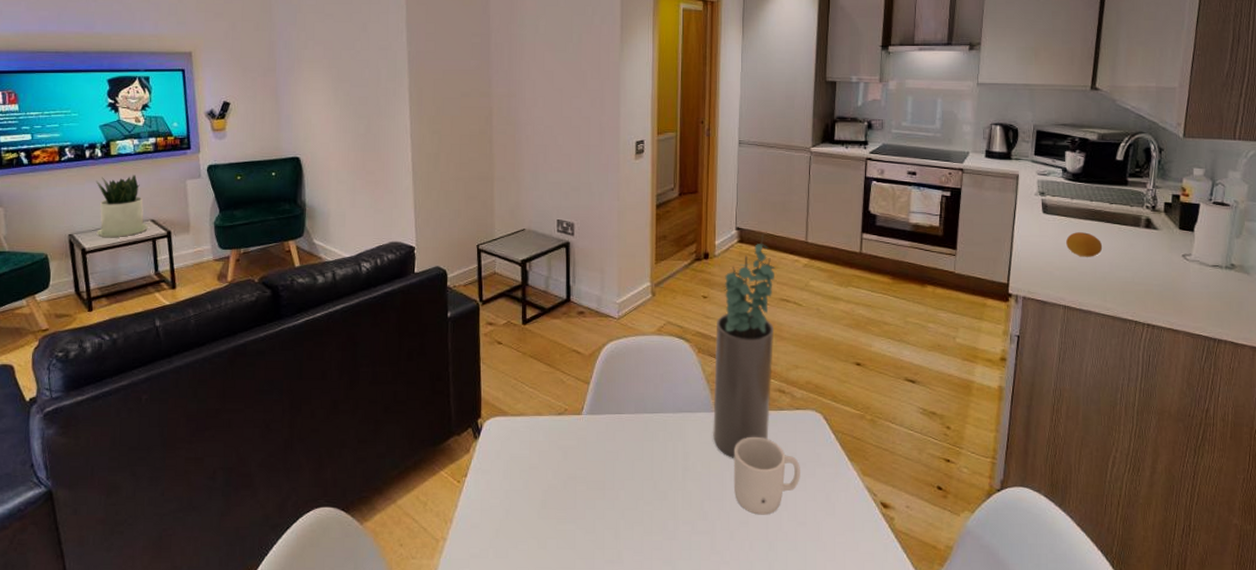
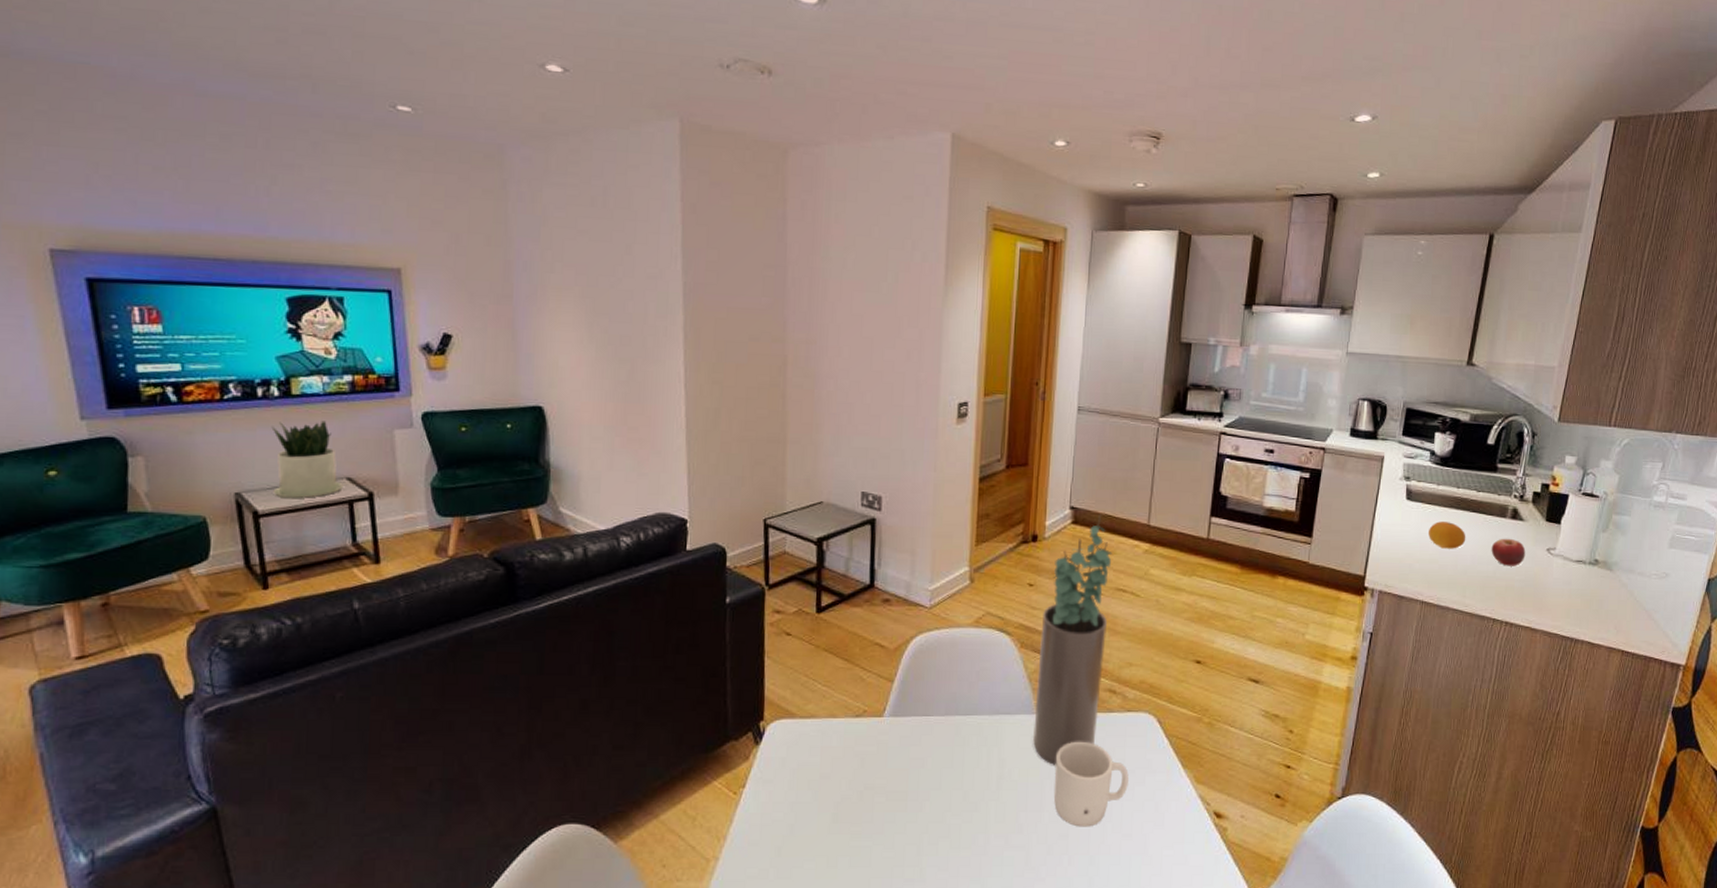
fruit: none [1128,246,1162,272] -> present [1491,538,1526,566]

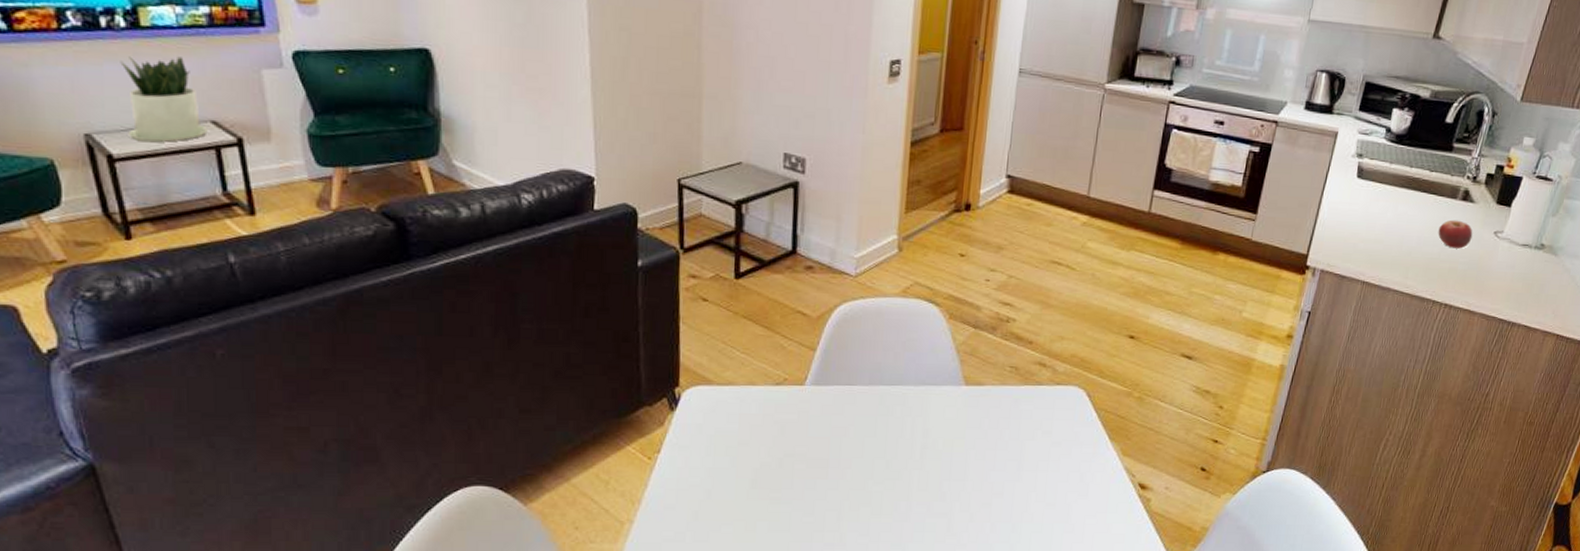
vase: present [1032,514,1113,765] -> none [958,183,1049,436]
mug: present [1053,741,1129,827] -> none [978,412,1055,496]
fruit: present [1428,521,1466,549] -> none [1376,201,1414,230]

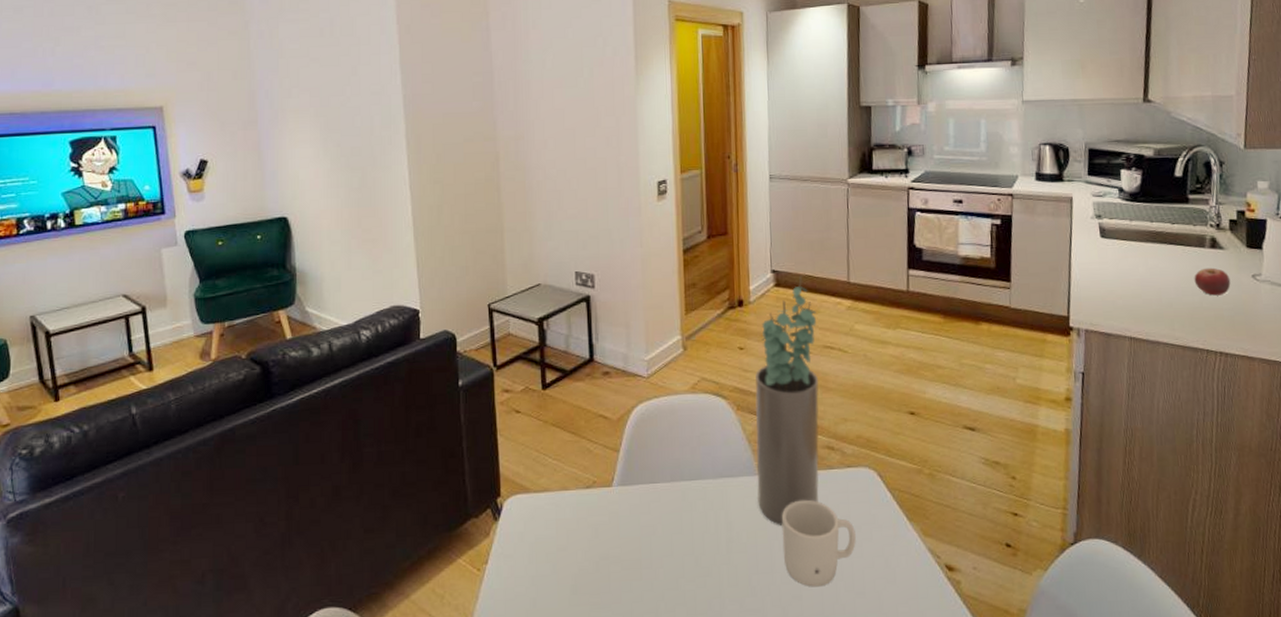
planter: present [120,56,208,142] -> none [59,246,120,317]
vase: none [958,183,1049,436] -> present [755,275,820,525]
mug: none [978,412,1055,496] -> present [781,499,856,587]

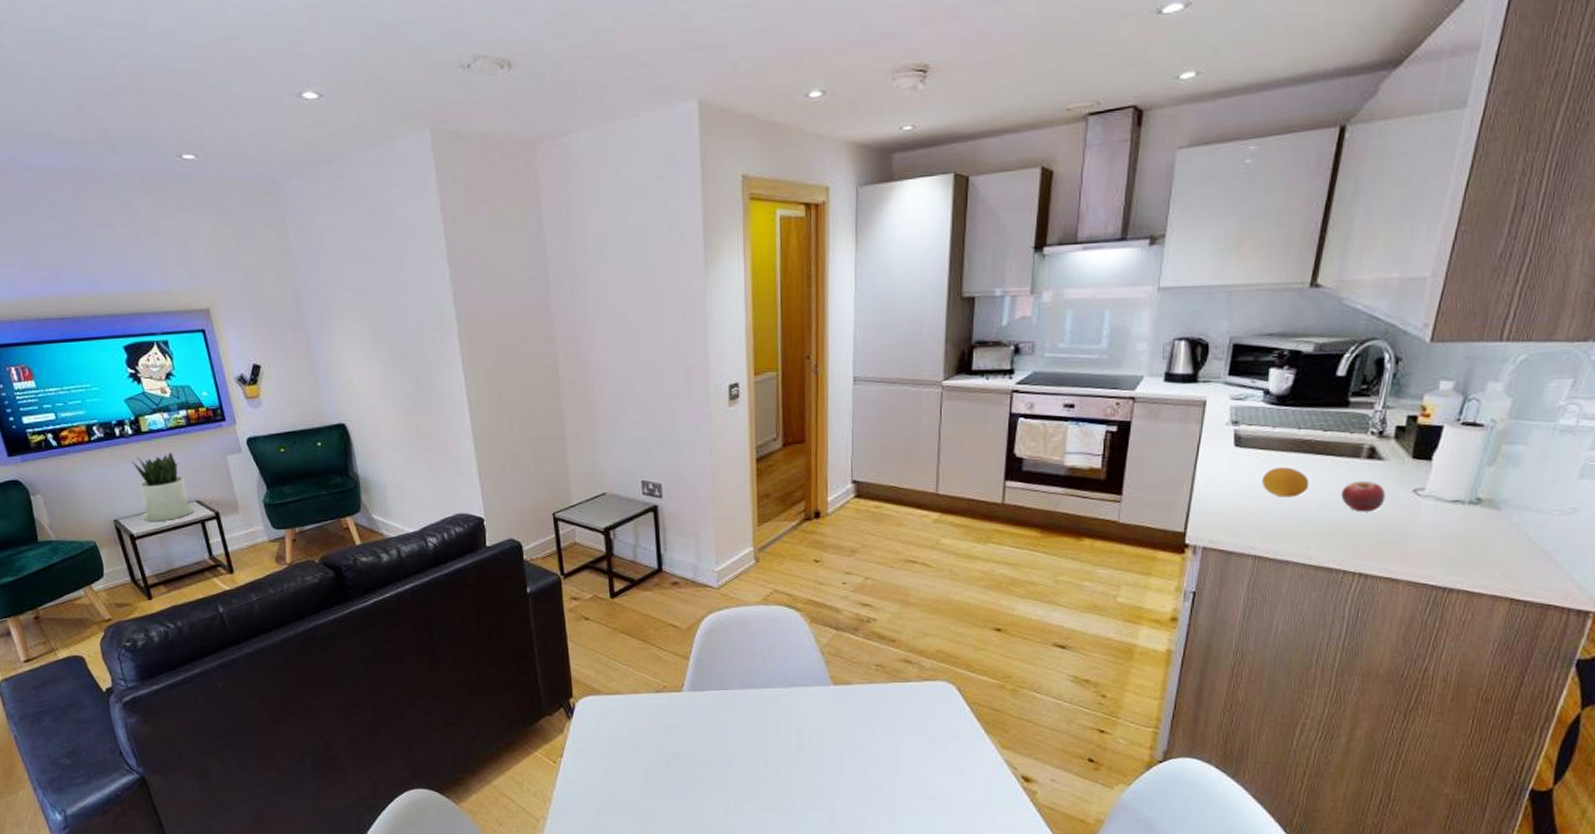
planter: none [59,246,120,317] -> present [131,452,195,521]
vase: present [755,275,820,525] -> none [828,486,900,733]
mug: present [781,499,856,587] -> none [853,710,930,791]
fruit: none [1127,256,1167,283] -> present [1262,467,1310,497]

